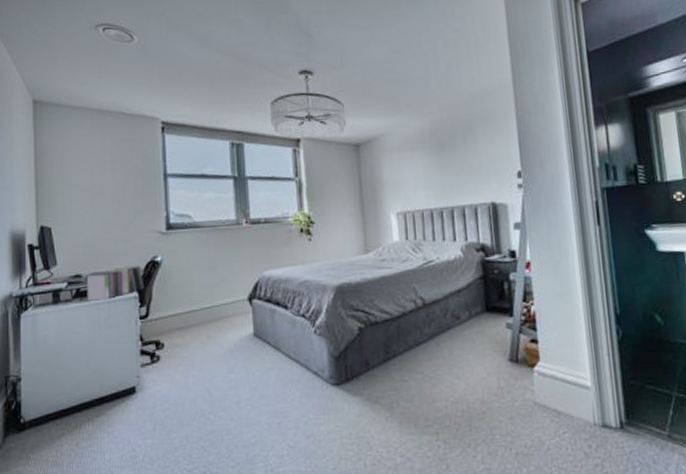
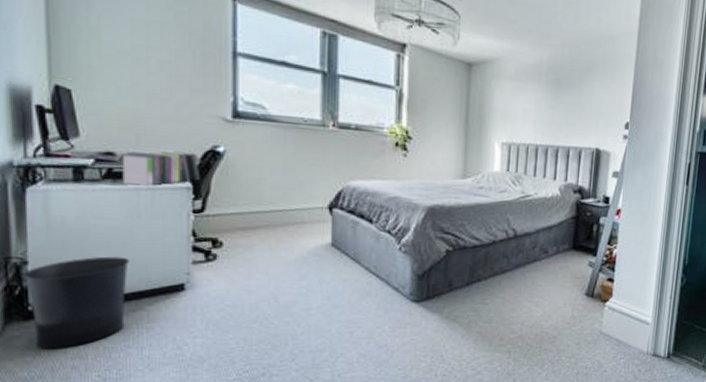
waste bin: none [18,366,93,459] -> present [23,256,129,350]

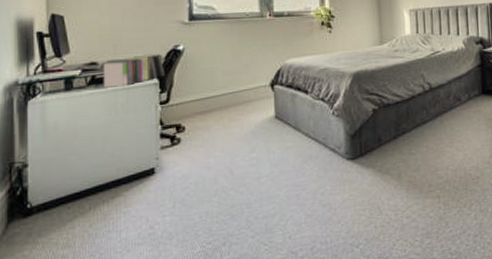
waste bin: present [23,256,129,350] -> none [24,150,109,243]

